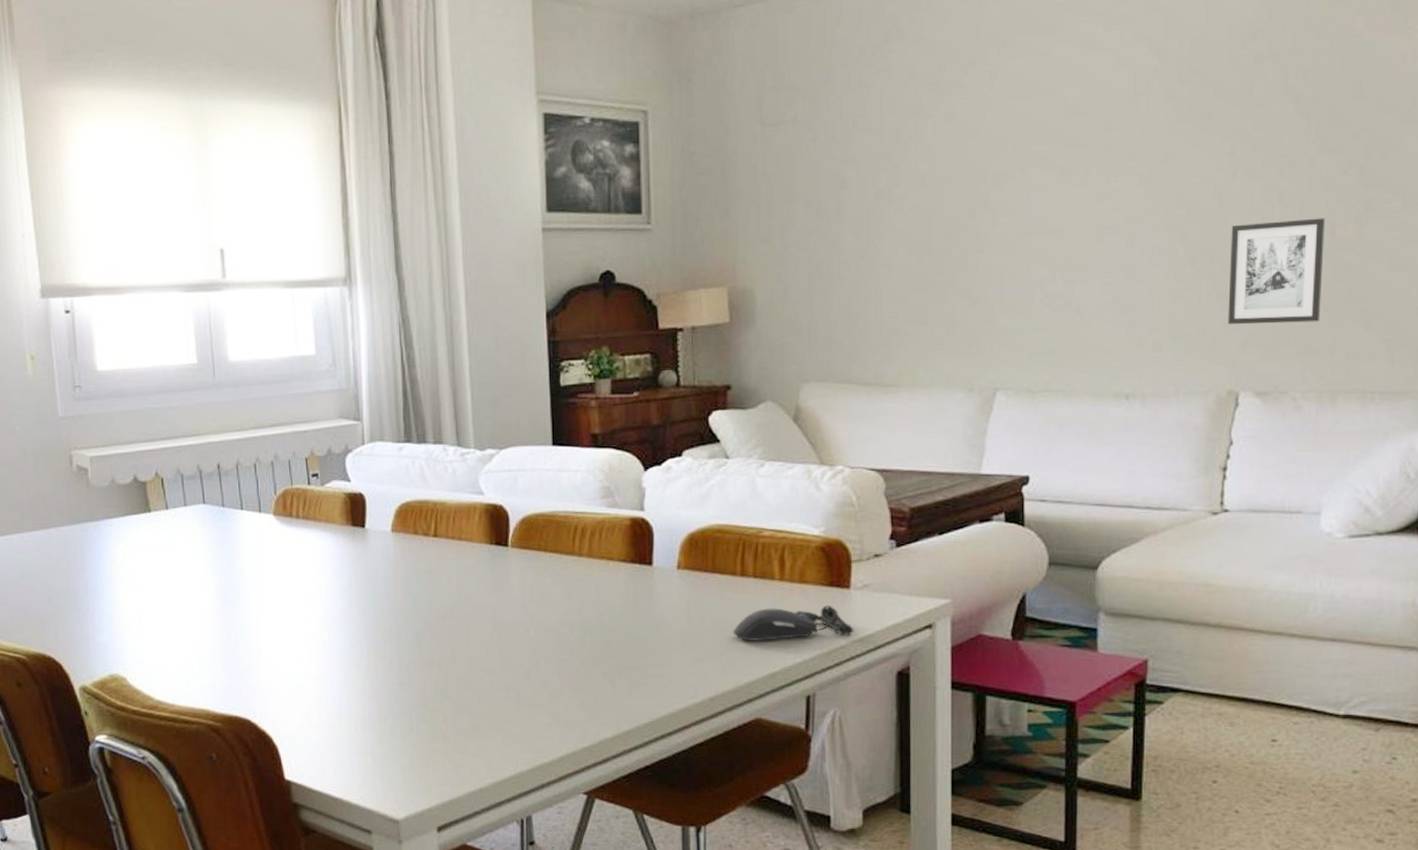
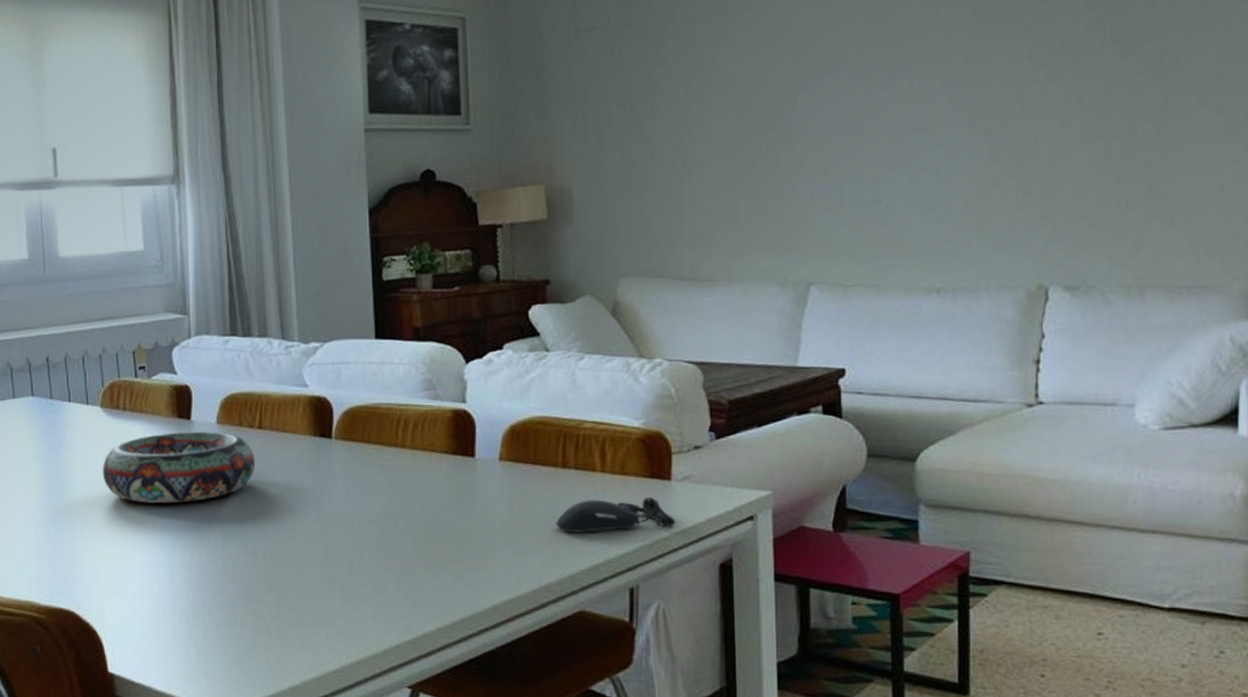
decorative bowl: none [276,540,431,613] -> present [102,432,256,504]
wall art: present [1227,218,1325,325] -> none [1033,118,1125,221]

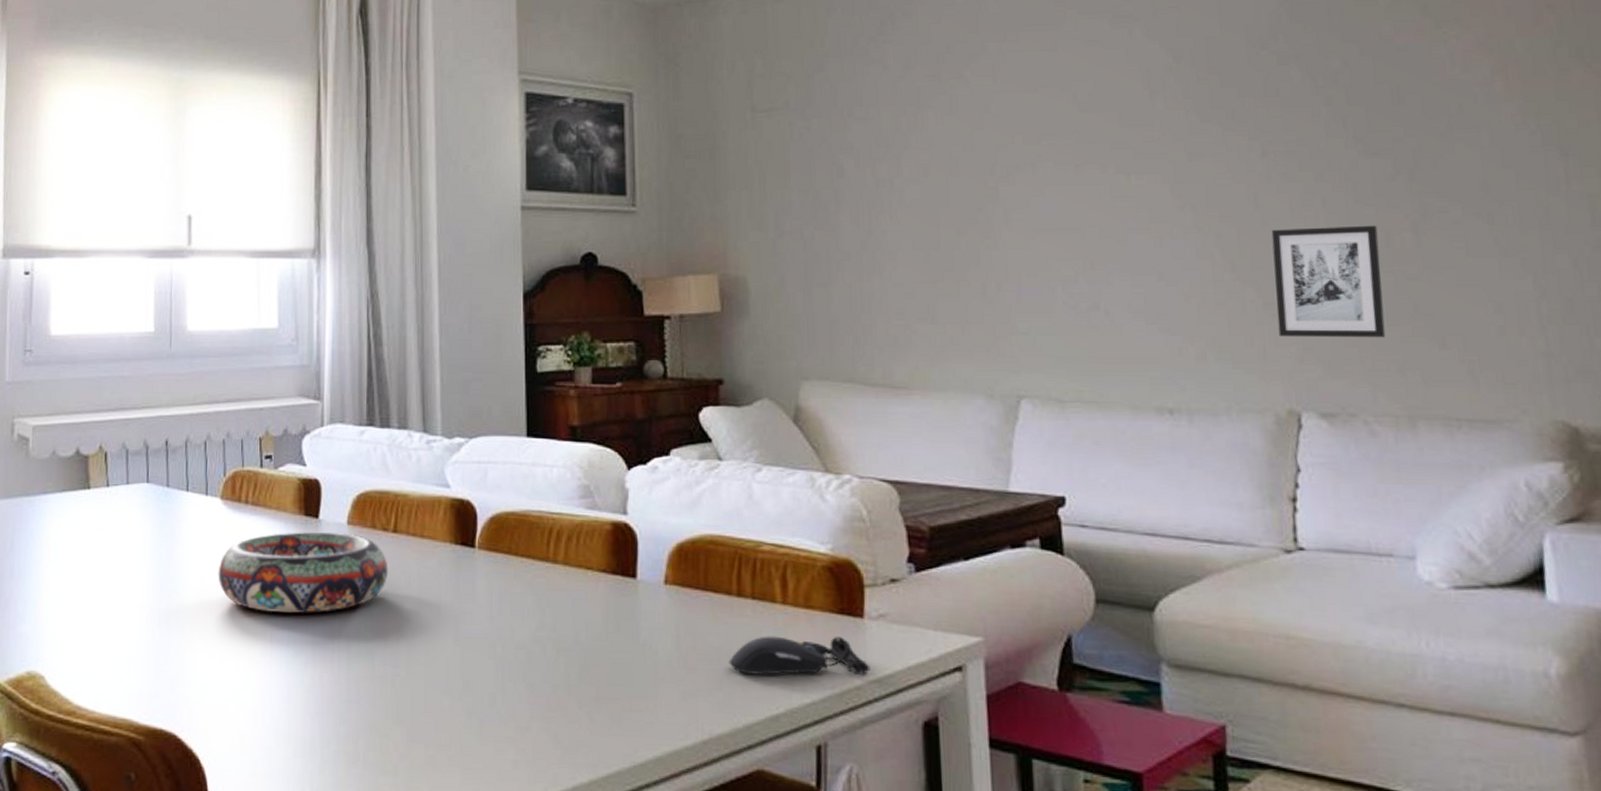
wall art: none [1033,118,1125,221] -> present [1271,225,1386,338]

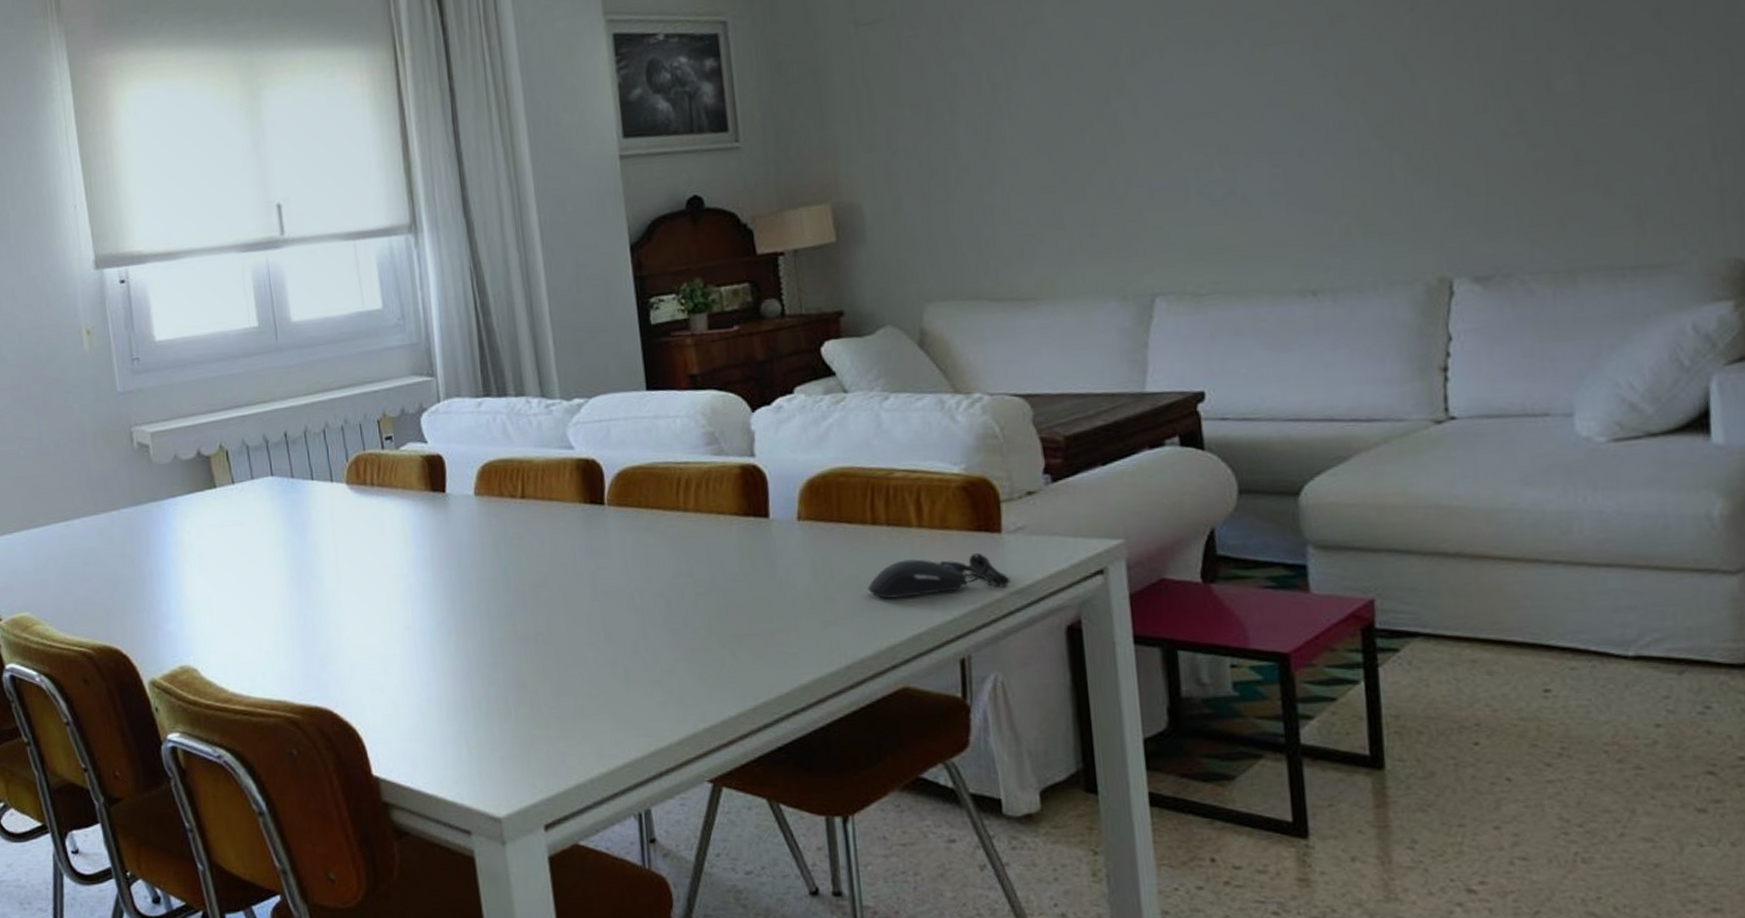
decorative bowl: present [218,532,389,614] -> none [352,504,521,588]
wall art: present [1271,225,1386,338] -> none [1421,71,1545,202]

